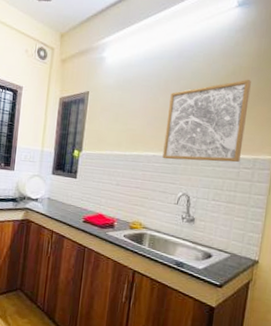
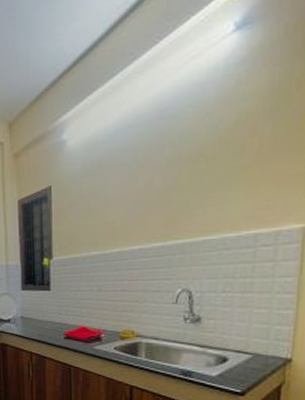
wall art: present [162,79,251,163] -> none [151,127,263,252]

